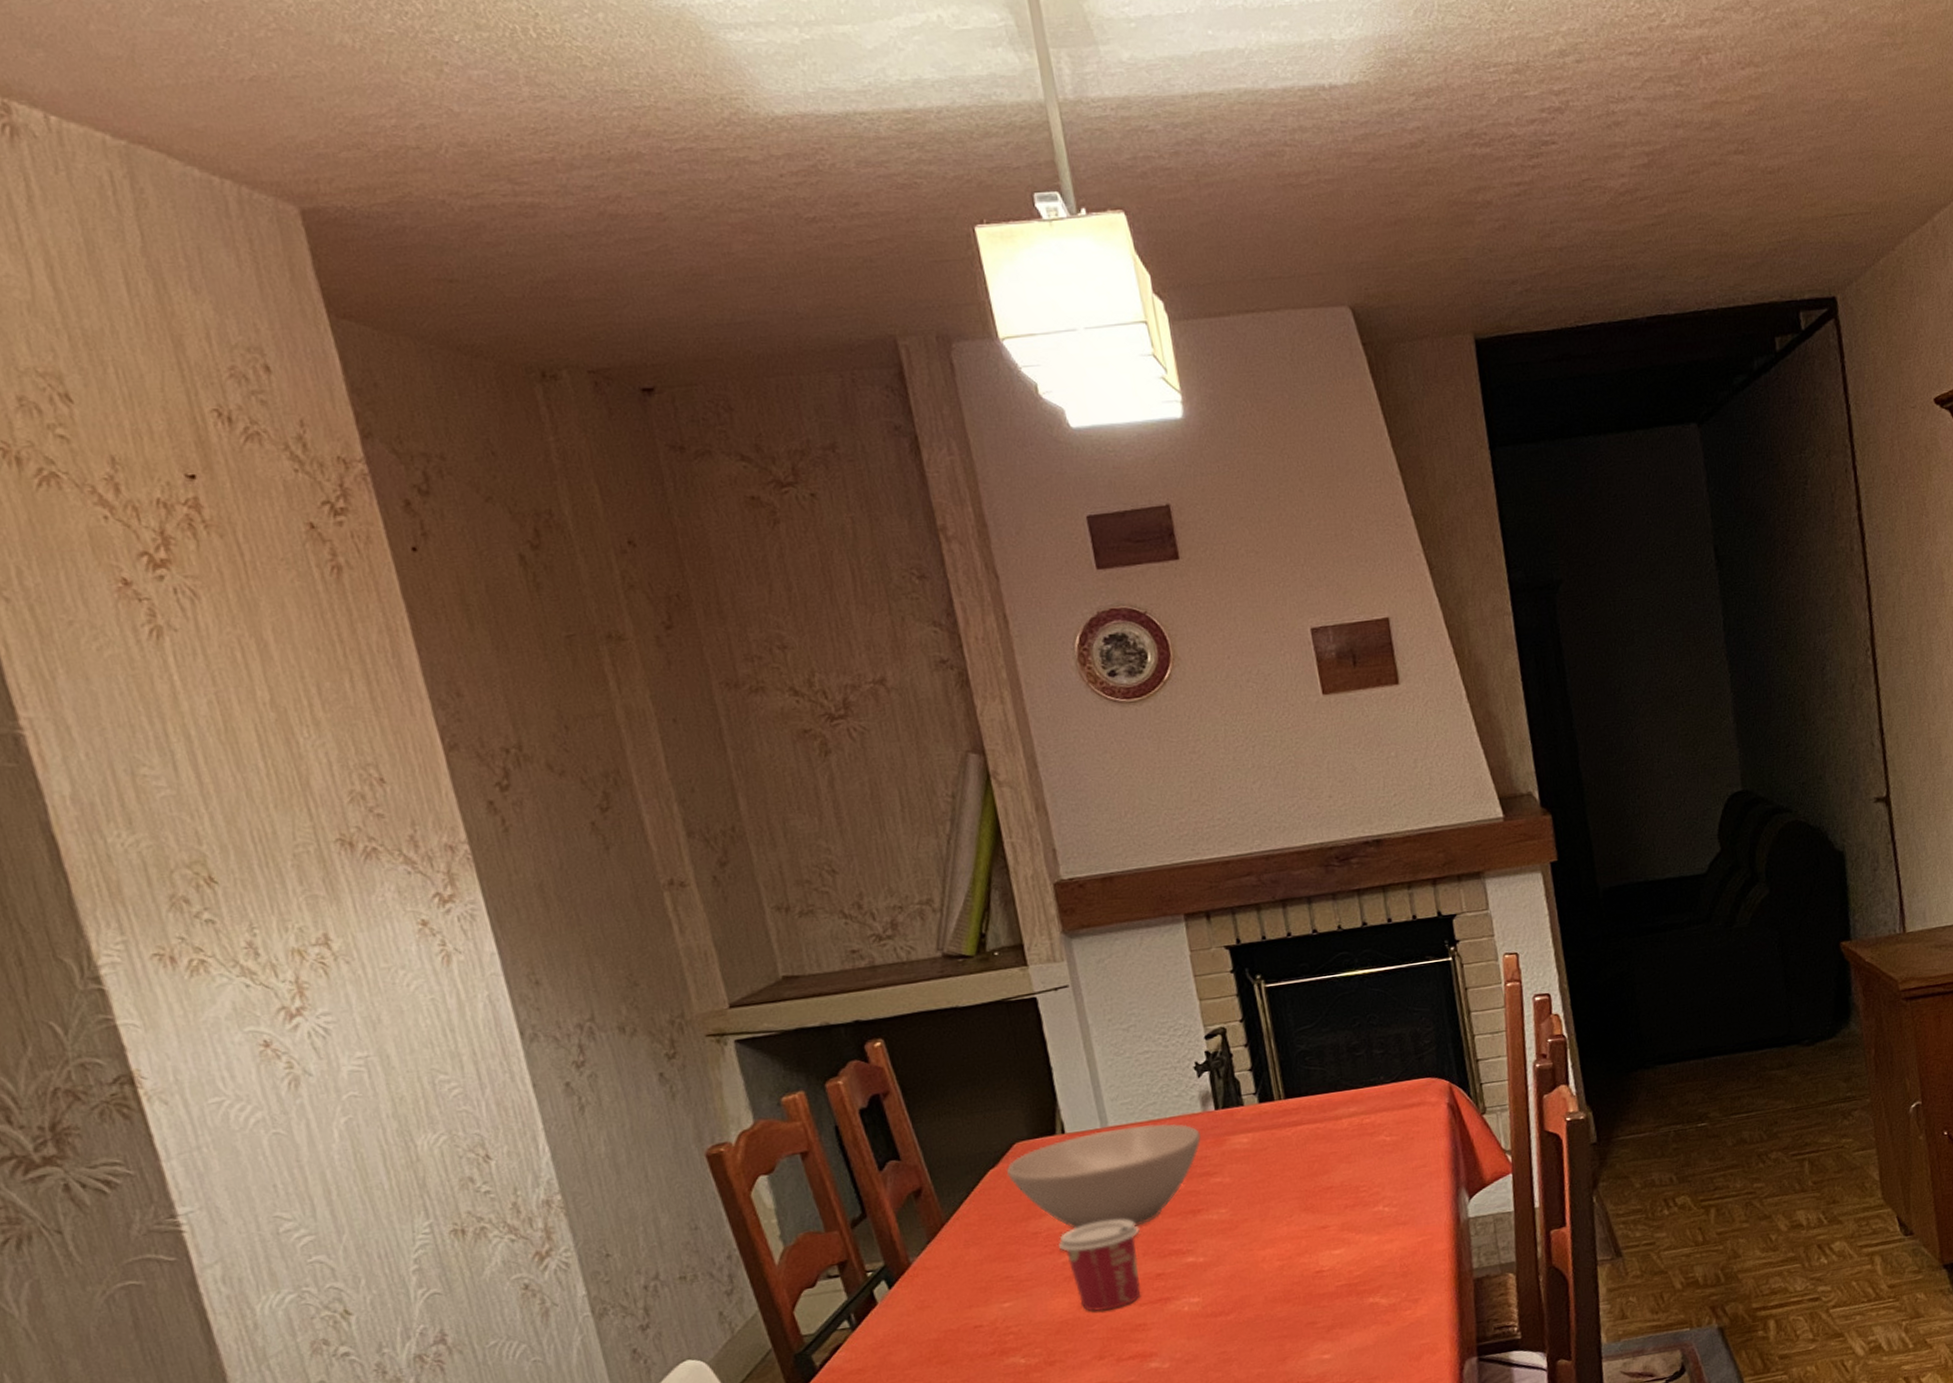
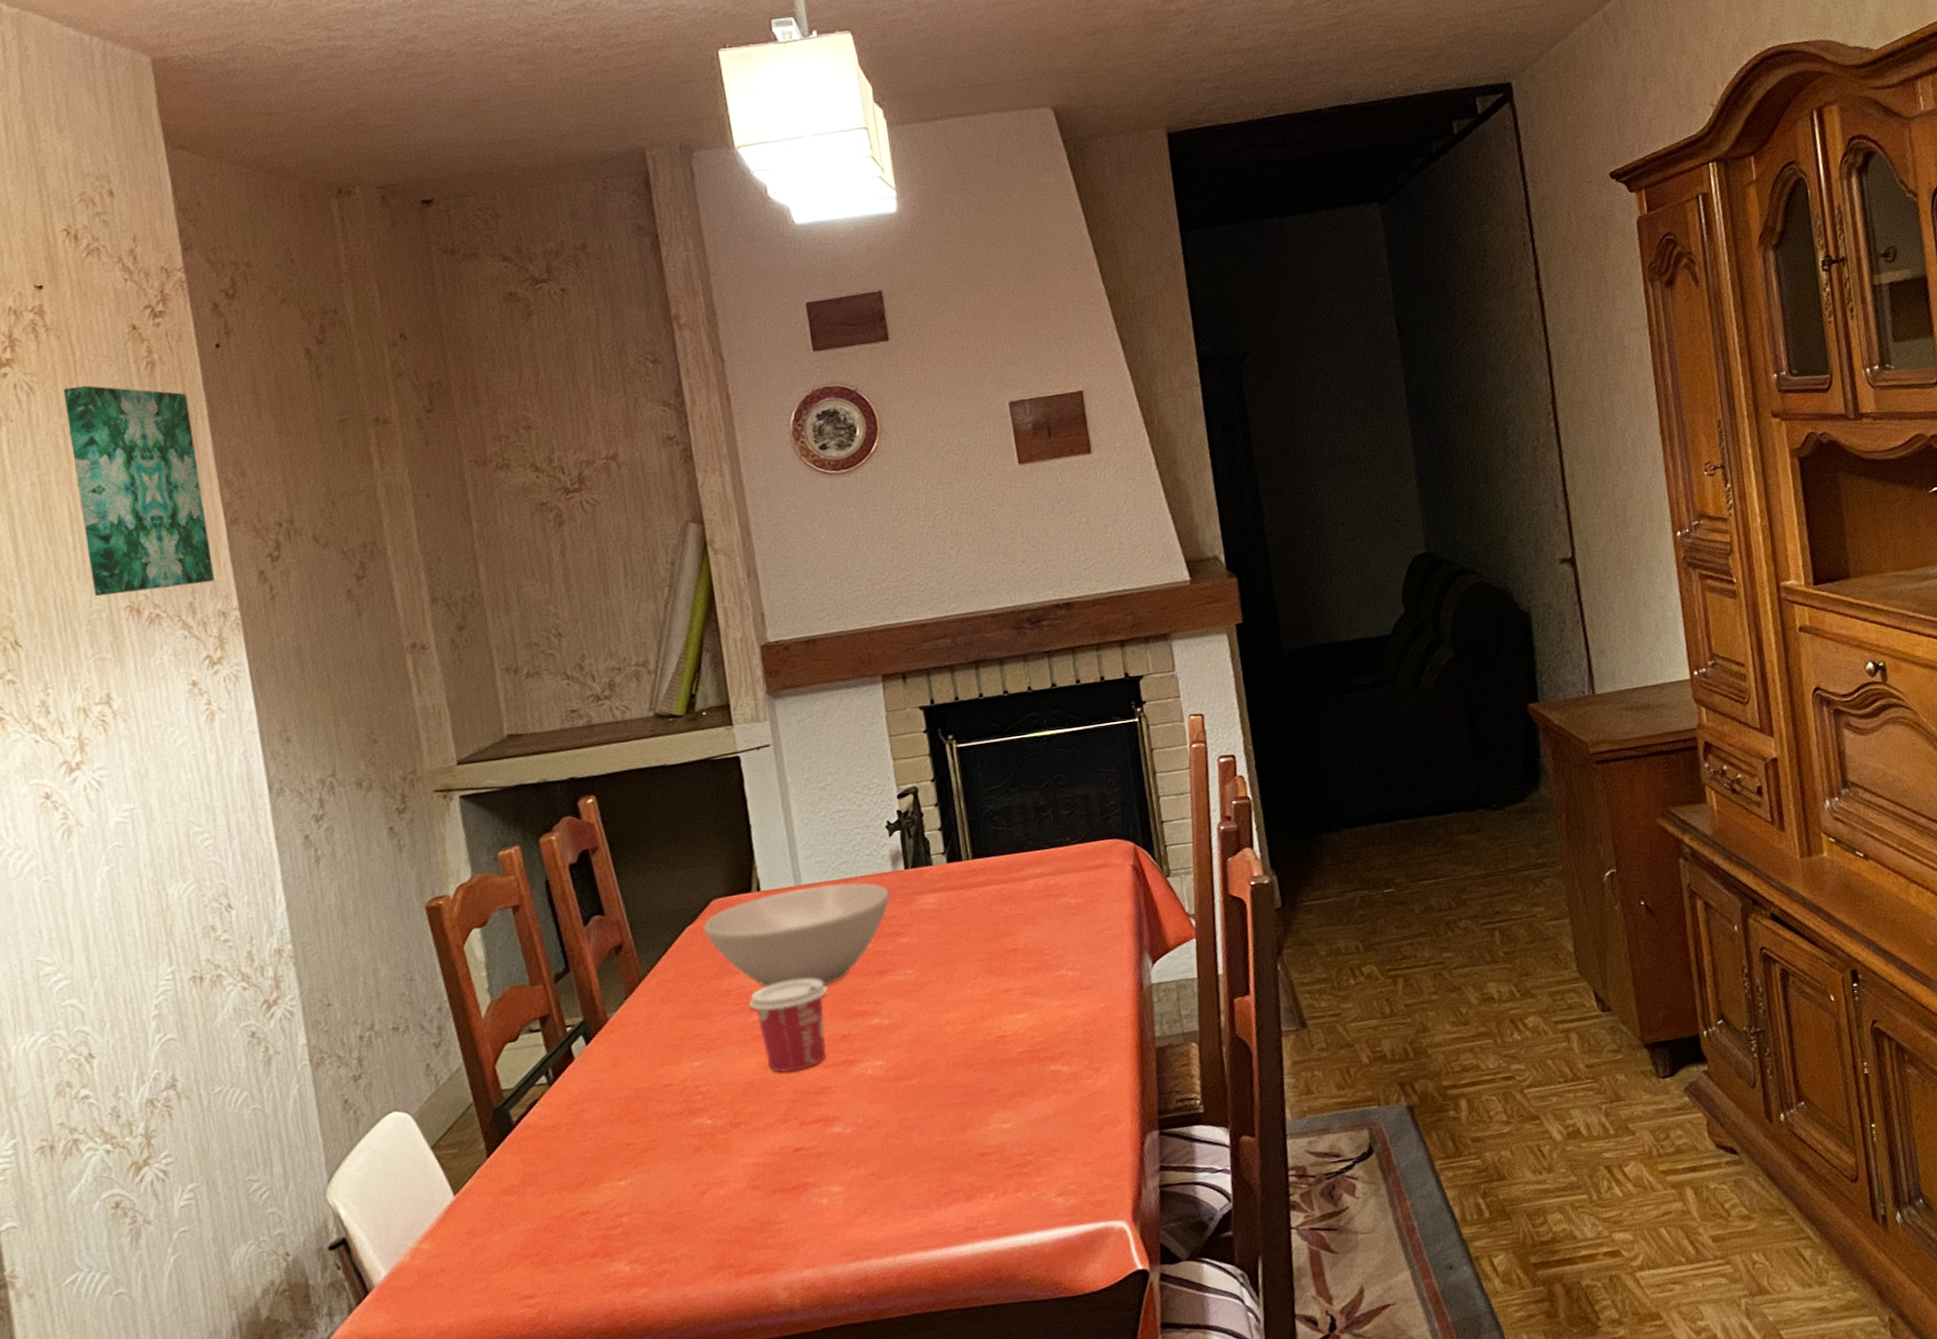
wall art: none [234,591,436,829] -> present [63,385,214,597]

